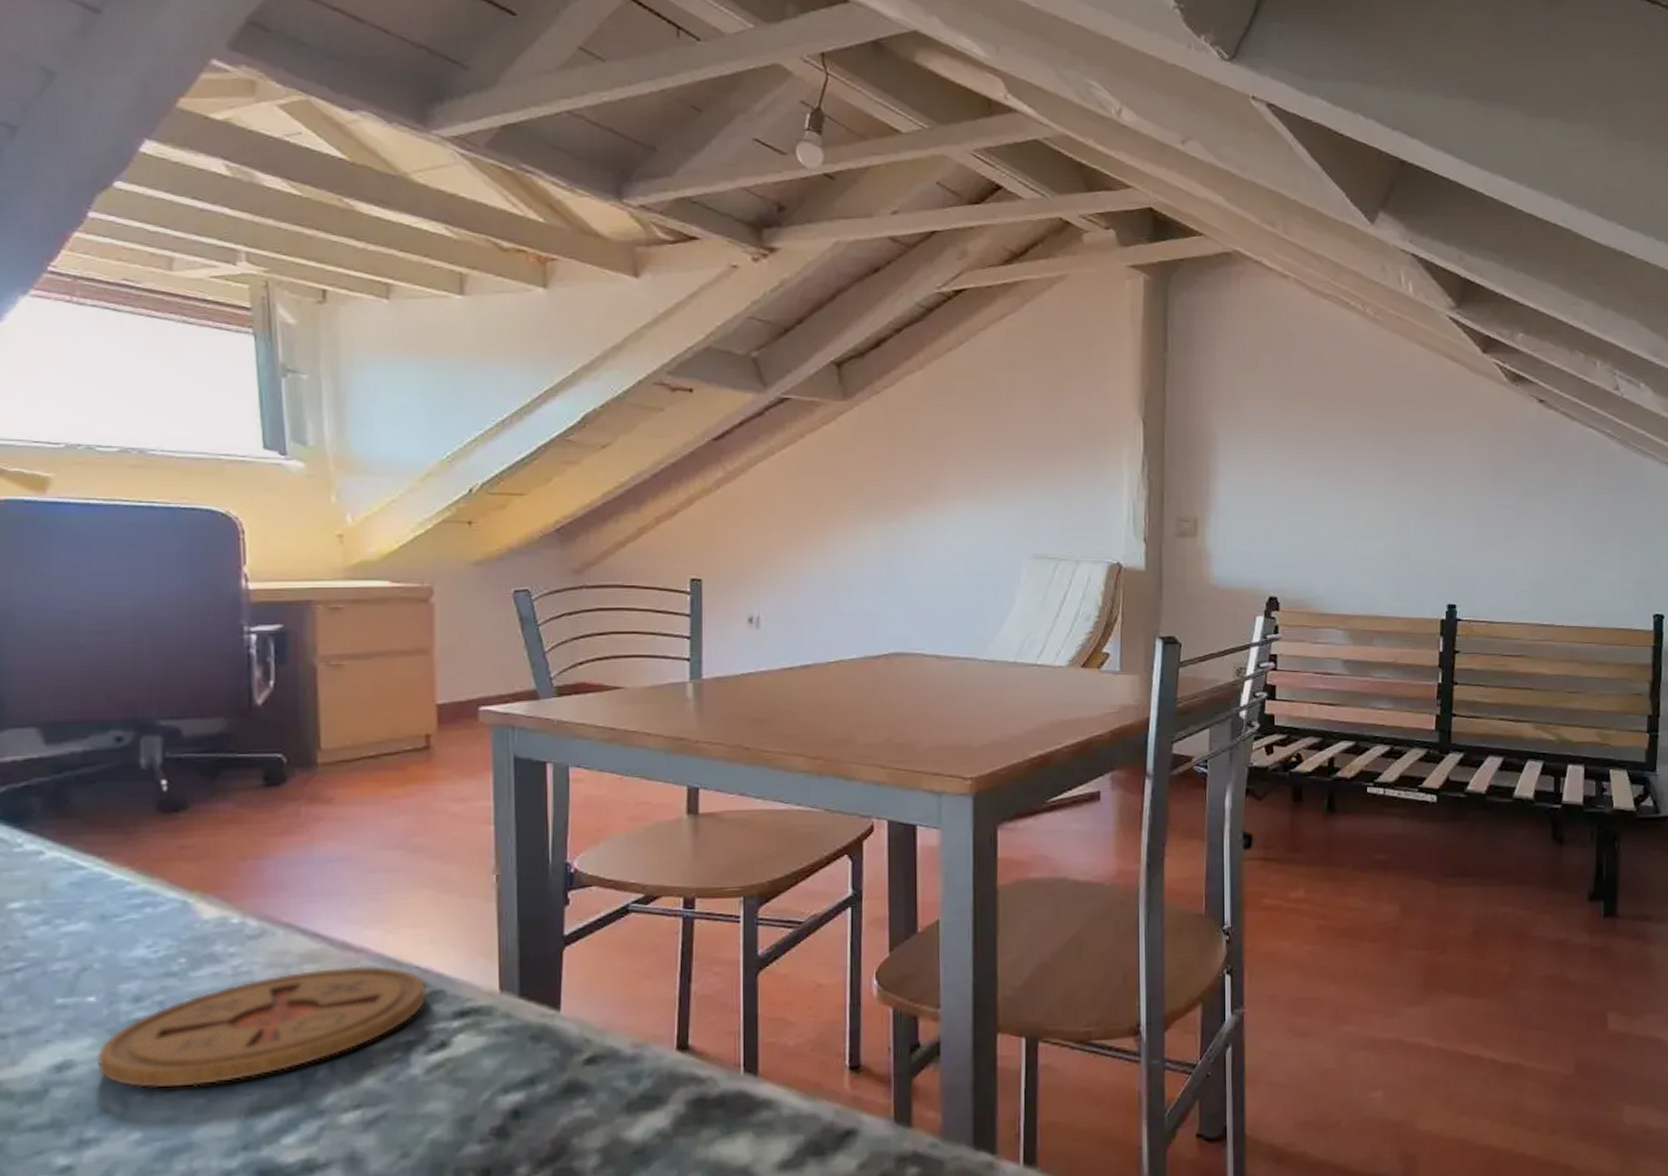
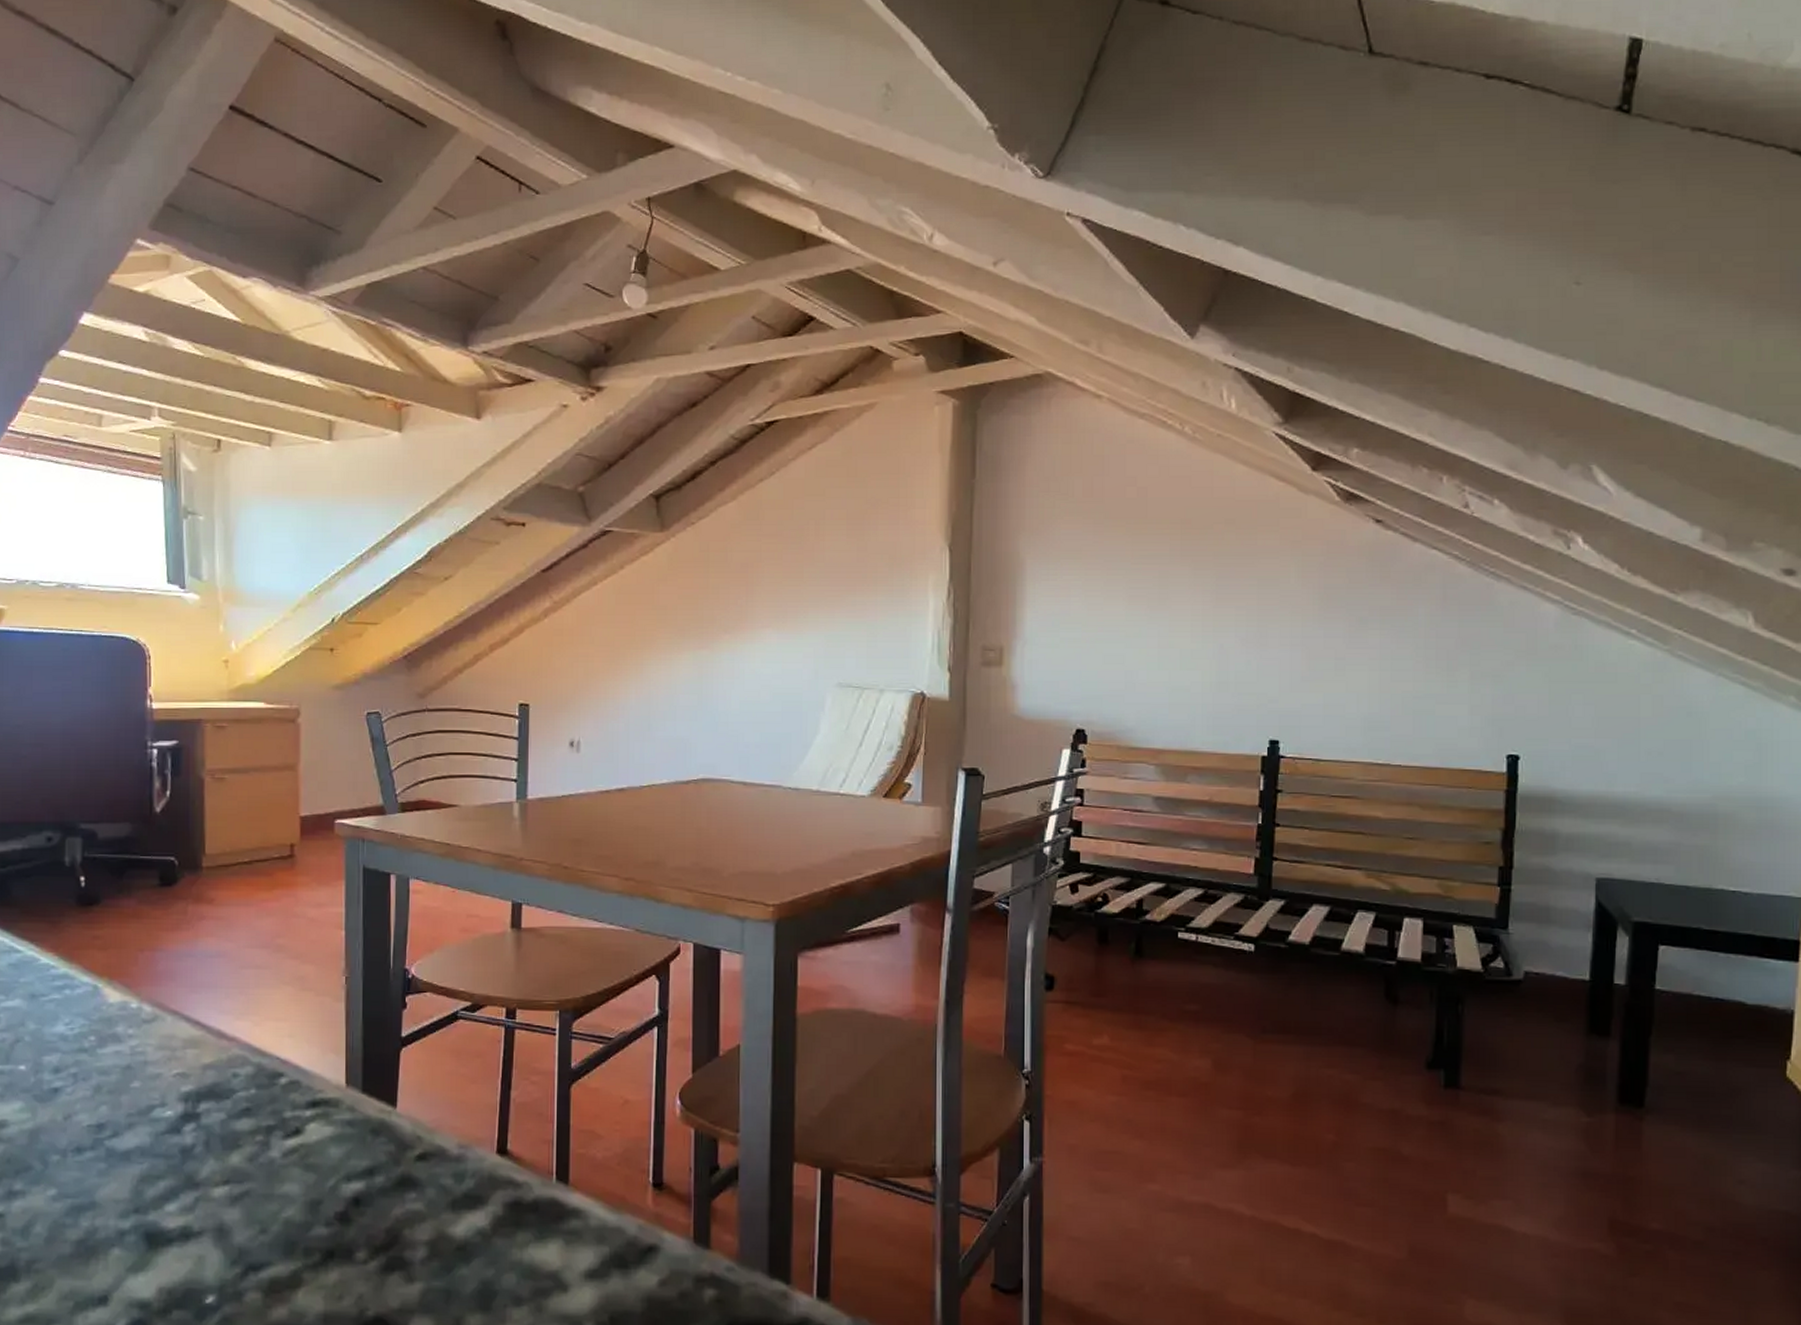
coaster: present [96,966,428,1089] -> none [24,1053,286,1152]

